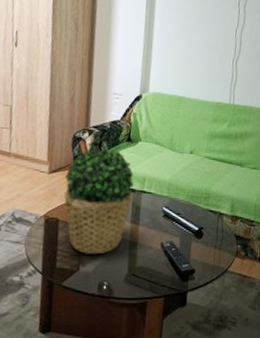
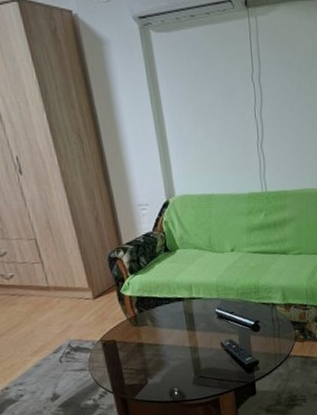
potted plant: present [63,147,134,255] -> none [111,262,184,368]

